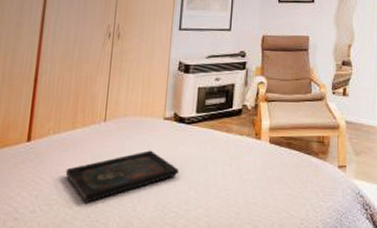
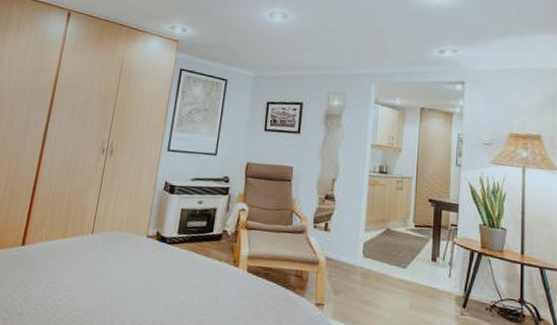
tray: present [65,150,179,203] -> none [52,266,157,312]

